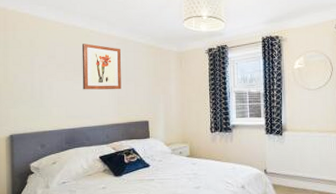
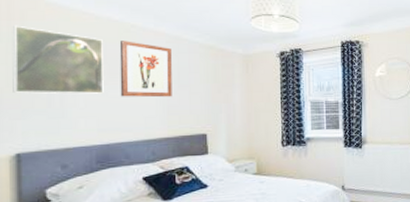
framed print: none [7,34,71,88] -> present [12,25,104,94]

